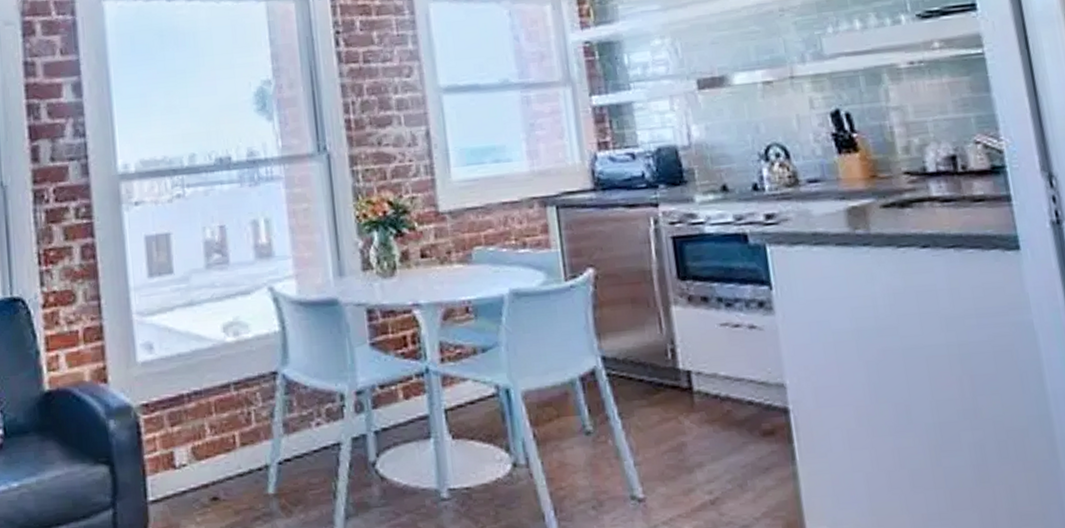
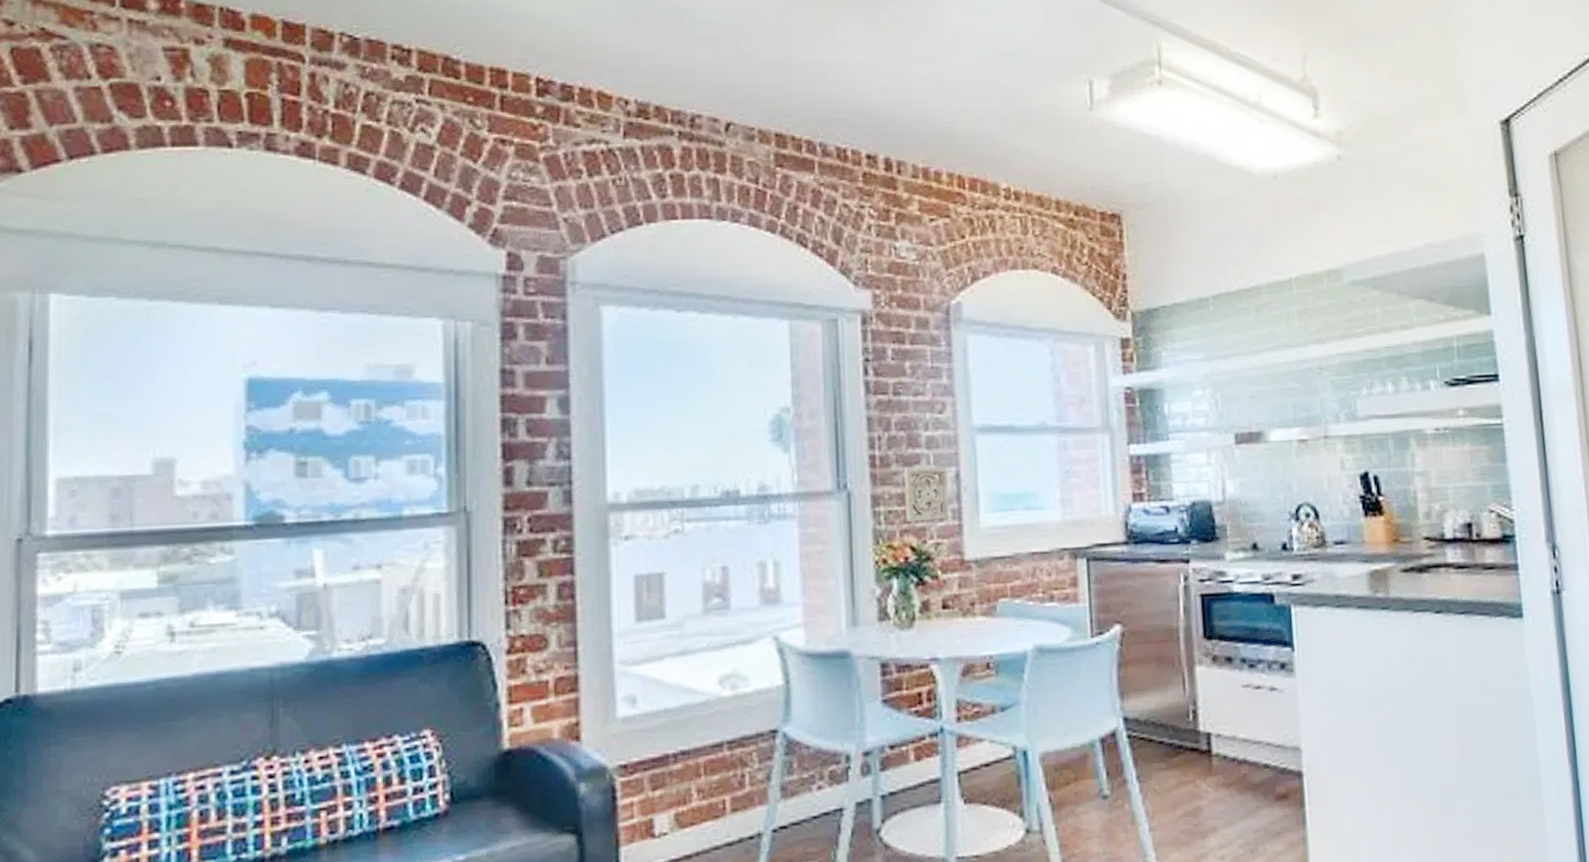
wall ornament: none [377,126,422,179] -> present [904,467,949,523]

